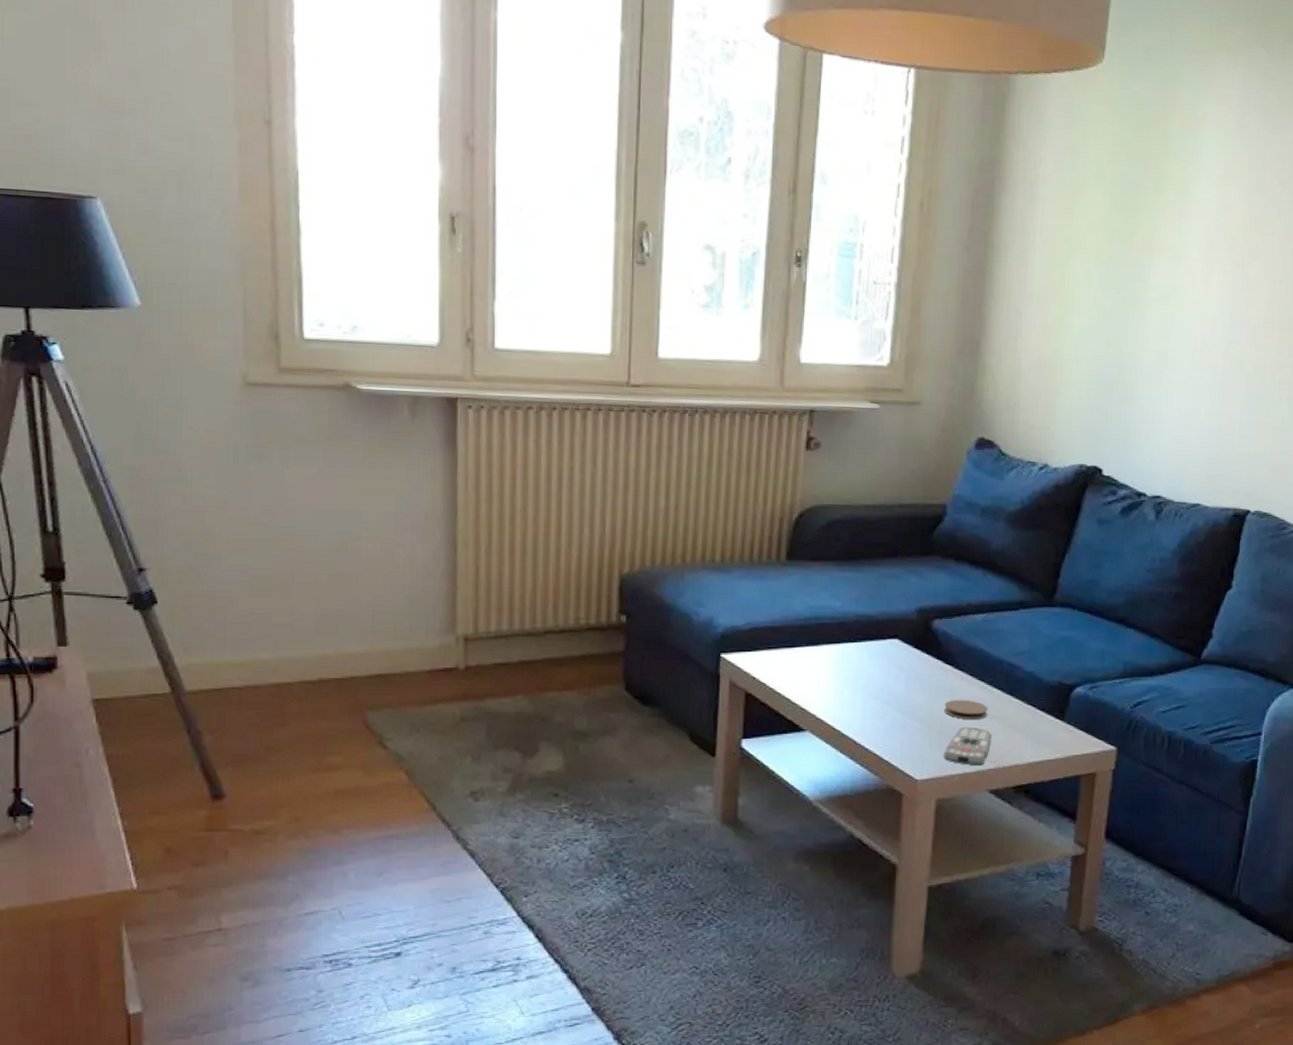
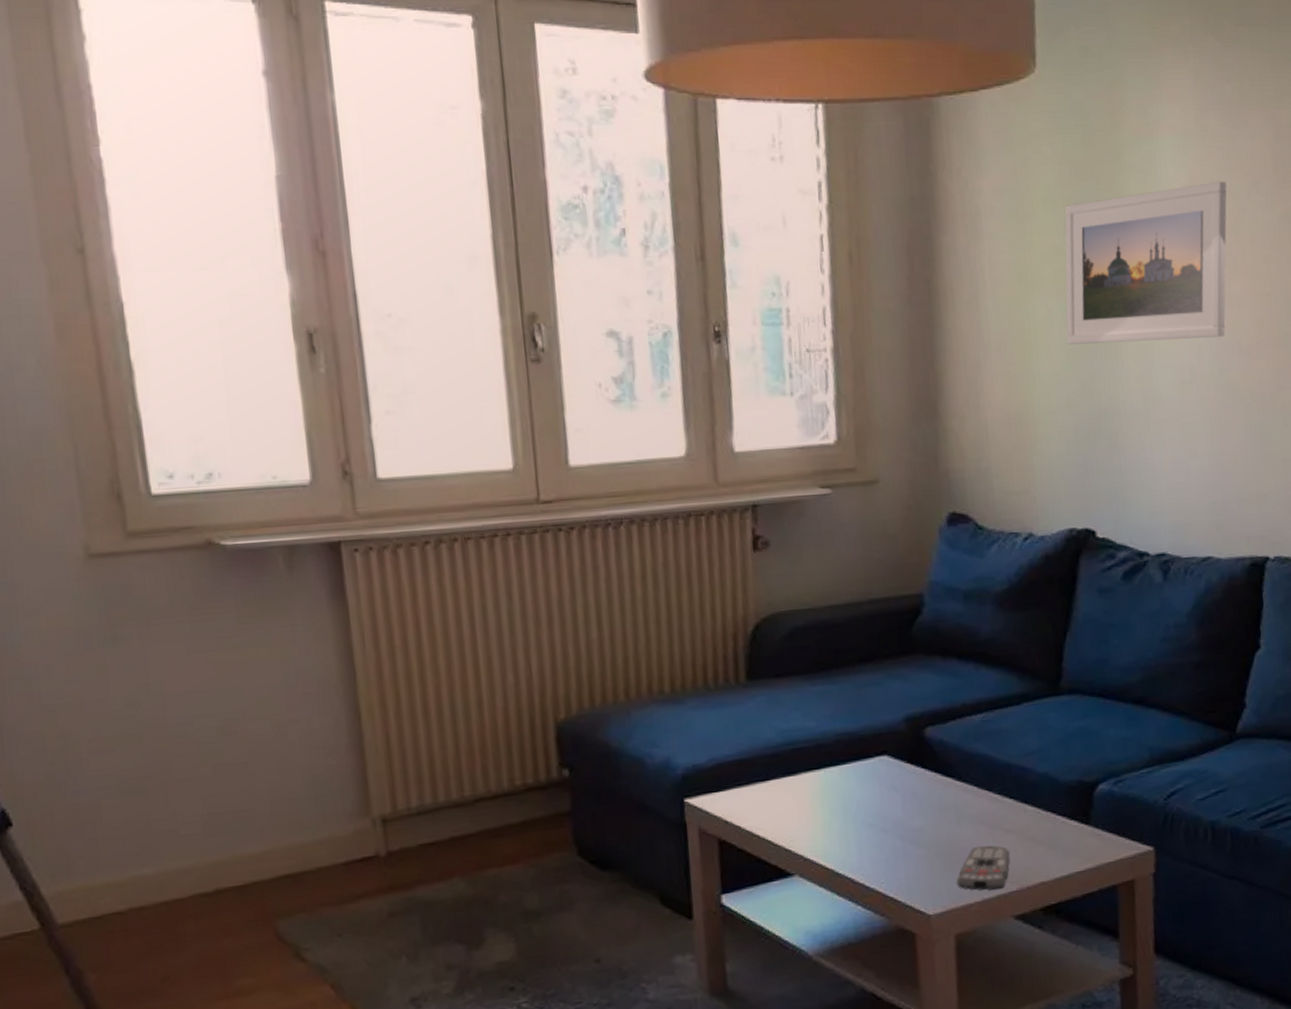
coaster: present [944,699,988,719] -> none [950,815,1002,838]
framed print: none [1099,177,1257,314] -> present [1064,181,1227,345]

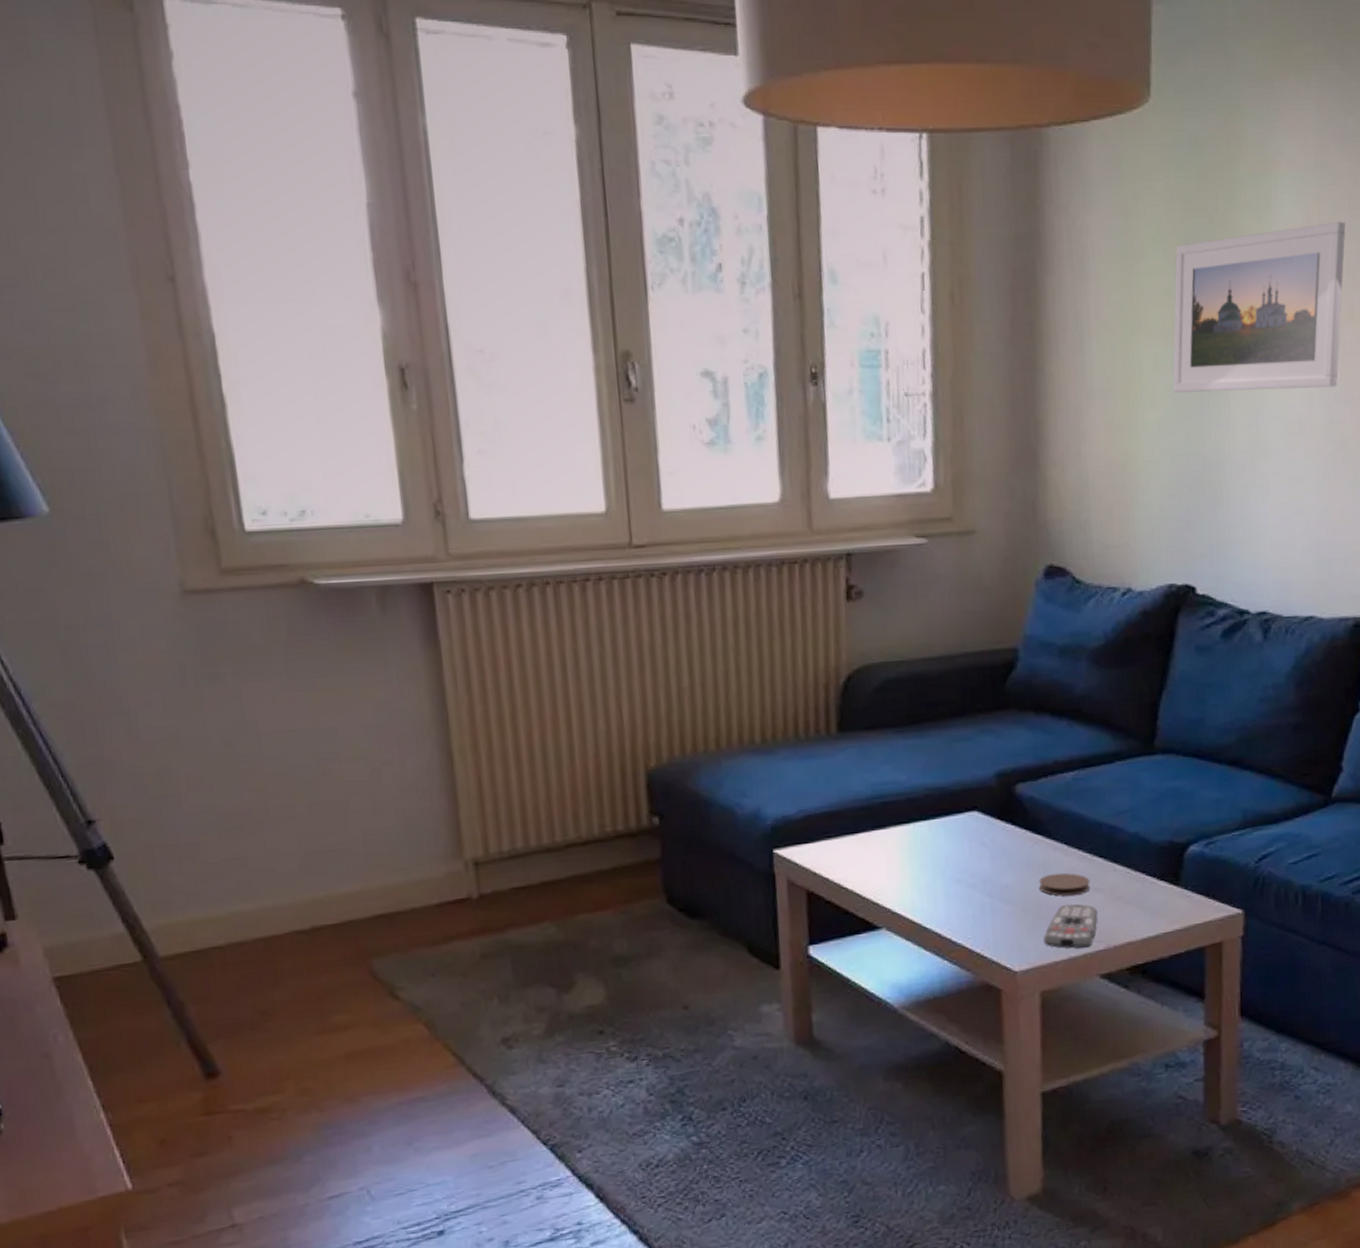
coaster: none [950,815,1002,838] -> present [1039,873,1091,896]

